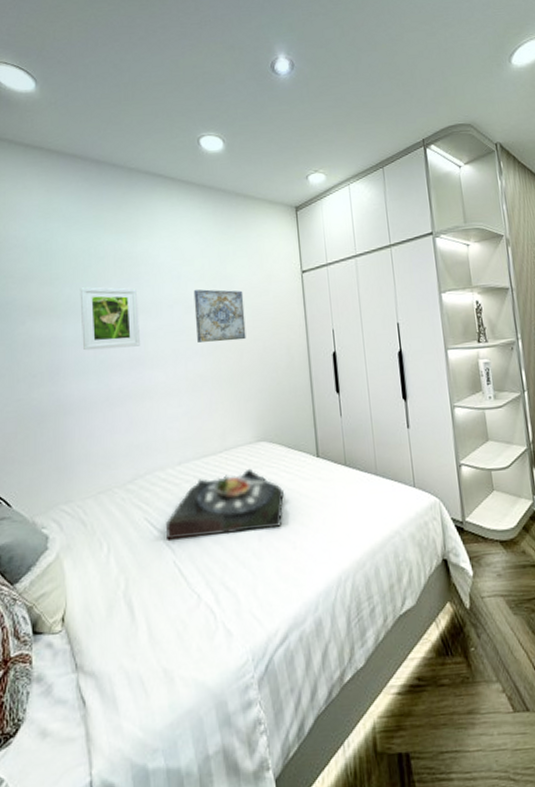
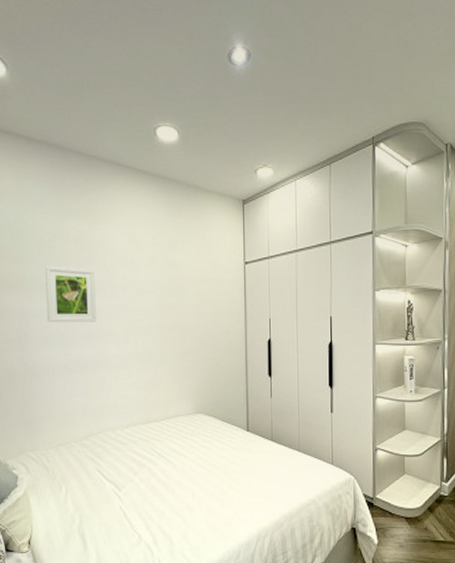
serving tray: present [165,468,285,540] -> none [113,436,217,489]
wall art: present [193,289,246,342] -> none [145,274,190,323]

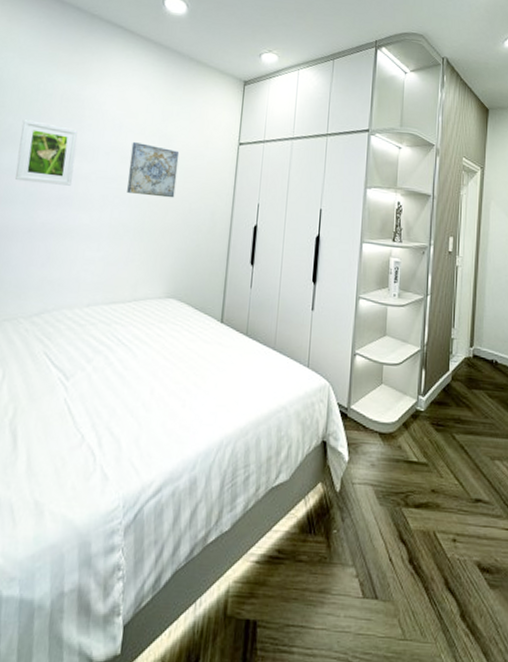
wall art: none [145,274,190,323] -> present [127,142,180,198]

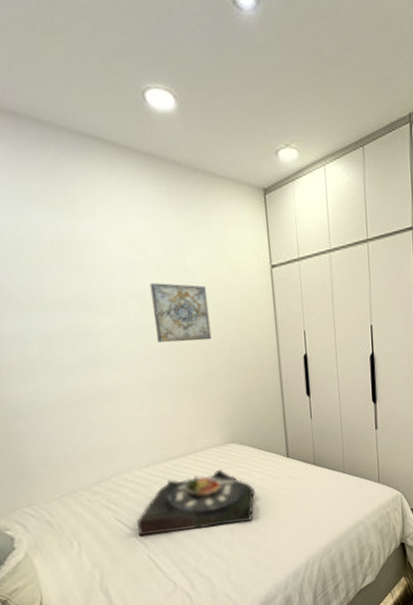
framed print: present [15,119,78,186] -> none [12,276,93,350]
serving tray: none [61,322,184,384] -> present [137,469,256,537]

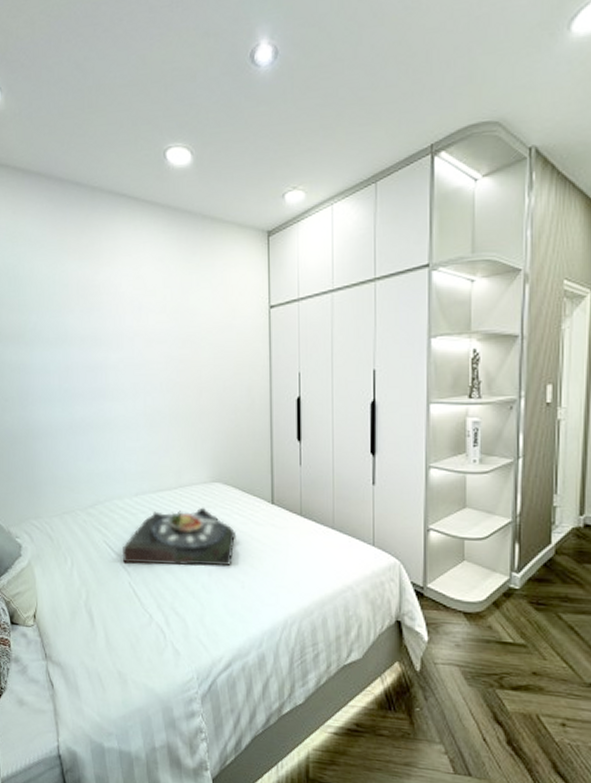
wall art: present [149,283,212,342] -> none [154,322,206,379]

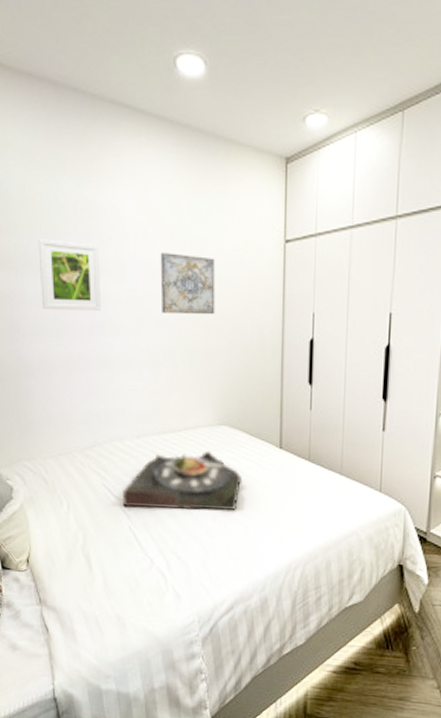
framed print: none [45,315,101,379] -> present [38,239,101,311]
wall art: none [154,322,206,379] -> present [160,253,216,315]

